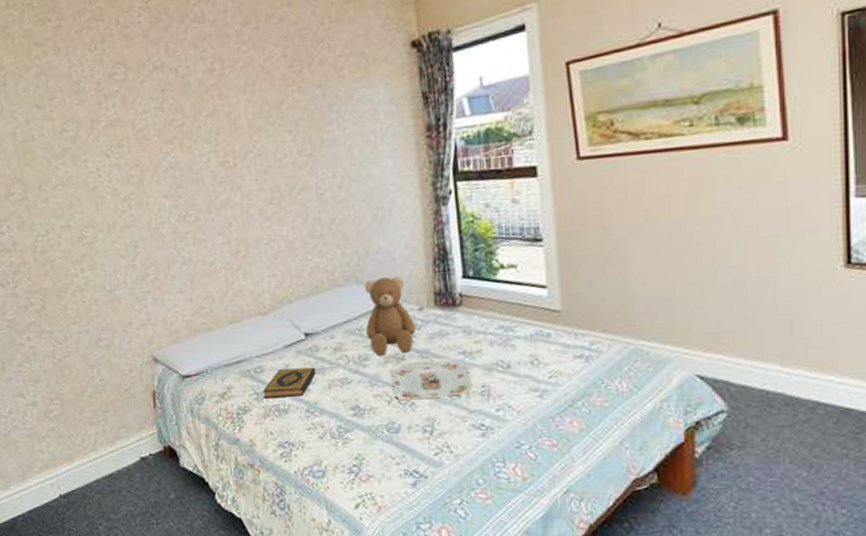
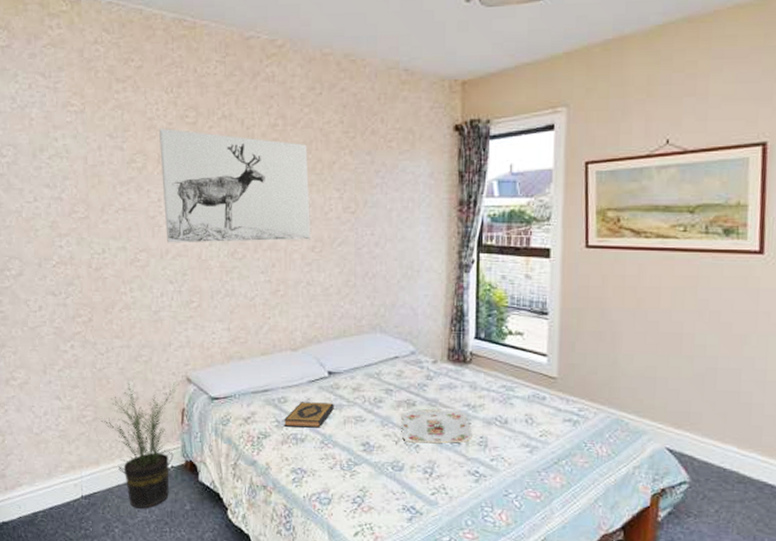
potted plant: none [63,364,151,502] -> present [96,383,179,509]
wall art: none [88,85,267,215] -> present [159,128,310,243]
teddy bear: present [364,276,416,356] -> none [384,330,429,400]

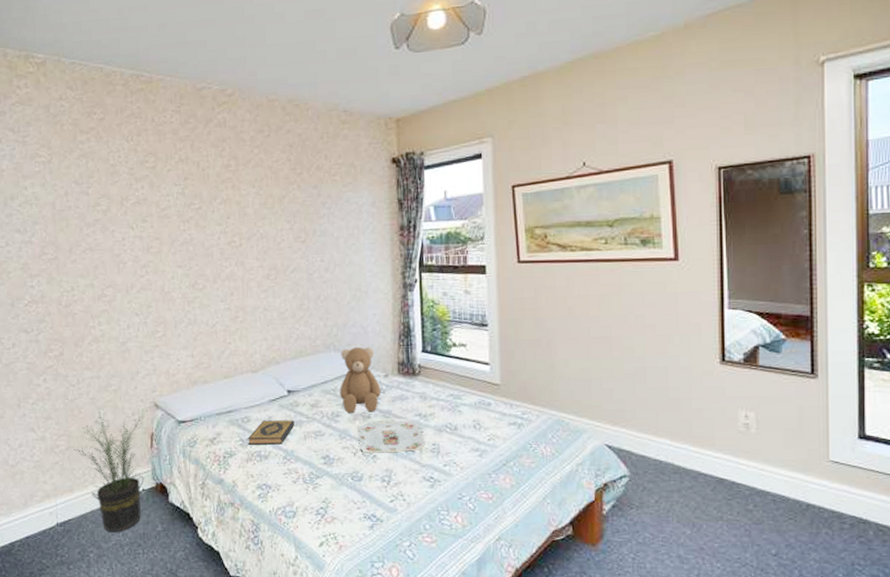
wall art: present [159,128,310,243] -> none [121,173,265,278]
teddy bear: none [384,330,429,400] -> present [340,347,381,414]

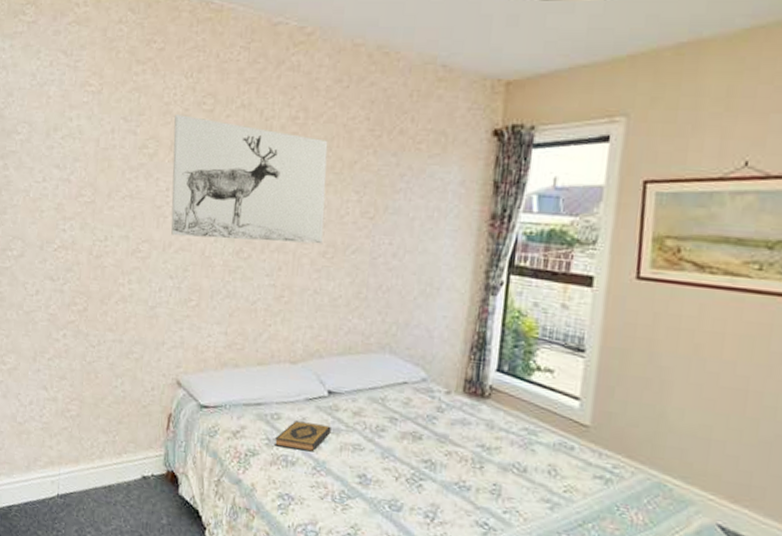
potted plant: present [69,409,148,532] -> none [80,379,169,517]
wall art: none [121,173,265,278] -> present [171,114,328,244]
teddy bear: present [340,347,381,414] -> none [389,352,440,433]
serving tray: present [358,420,426,453] -> none [402,444,485,488]

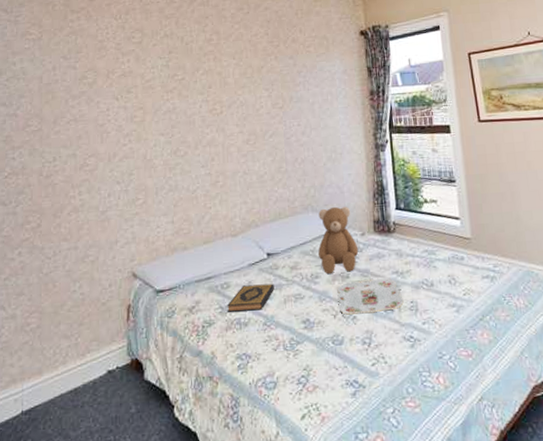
wall art: present [171,114,328,244] -> none [109,48,245,147]
teddy bear: none [389,352,440,433] -> present [318,207,359,275]
serving tray: none [402,444,485,488] -> present [337,278,404,315]

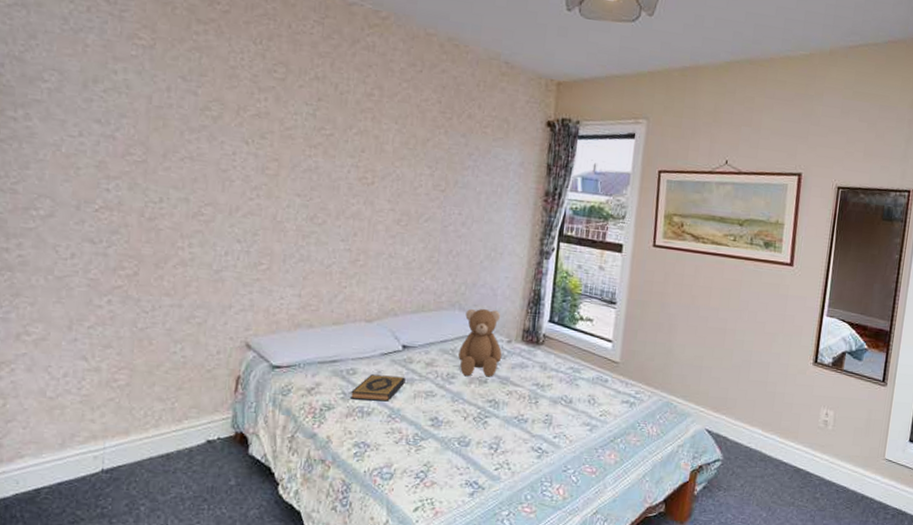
serving tray: present [337,278,404,315] -> none [470,387,539,421]

